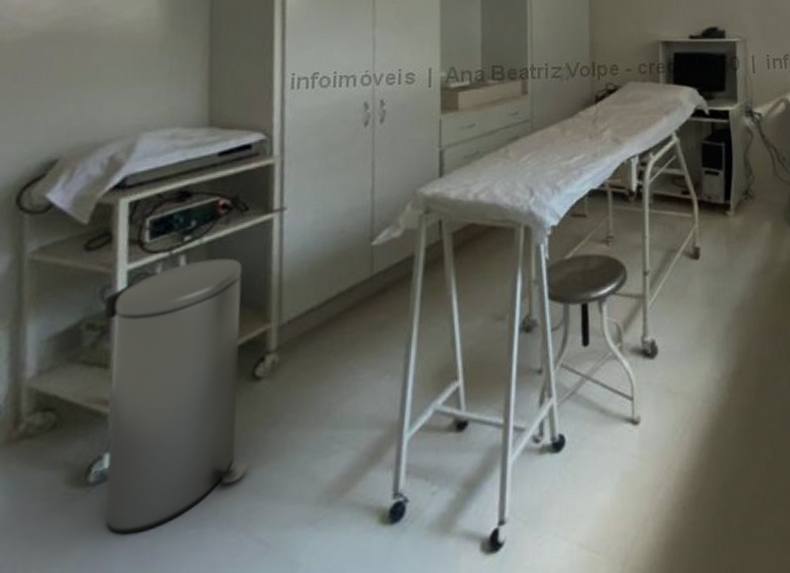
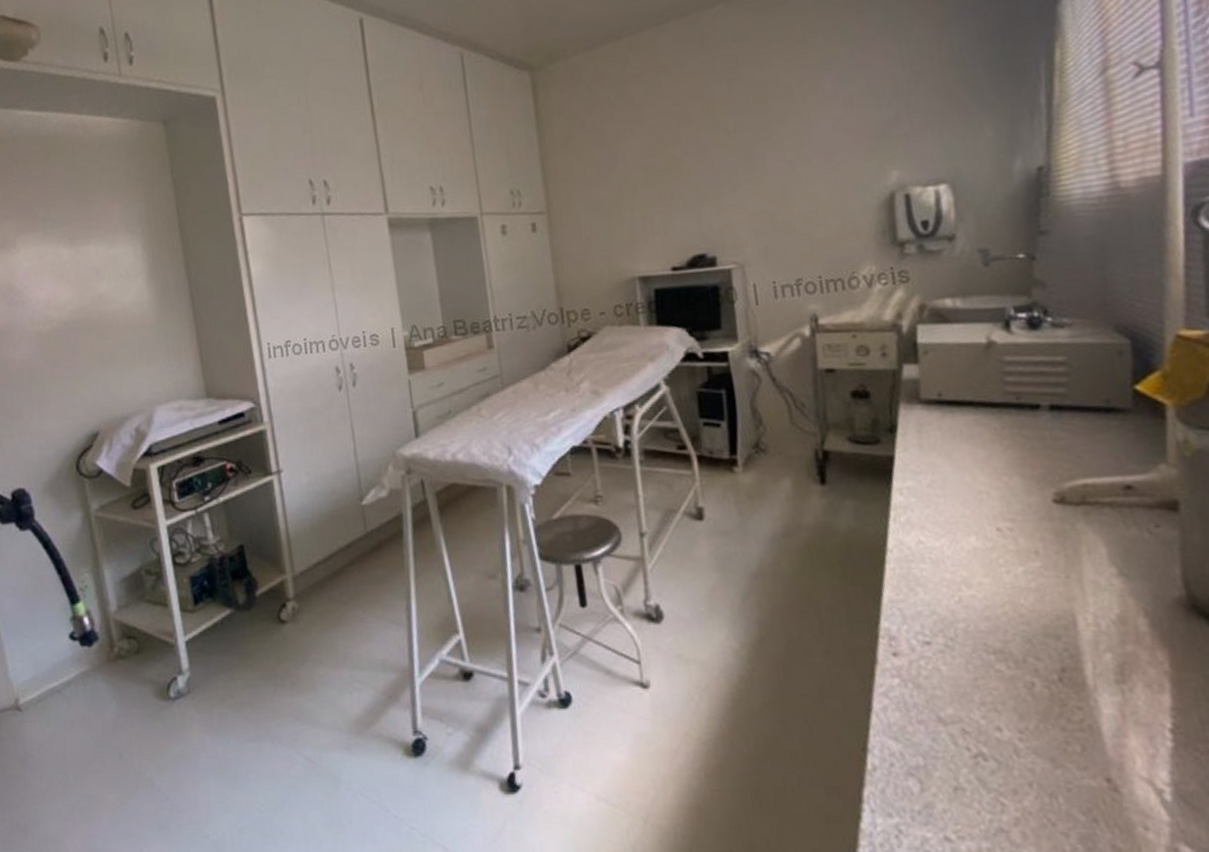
pedal bin: present [104,258,249,536] -> none [155,516,289,742]

